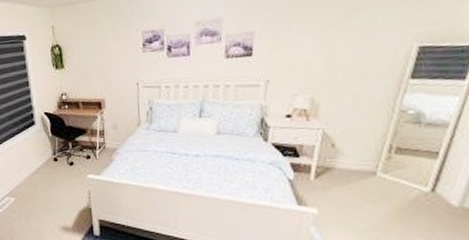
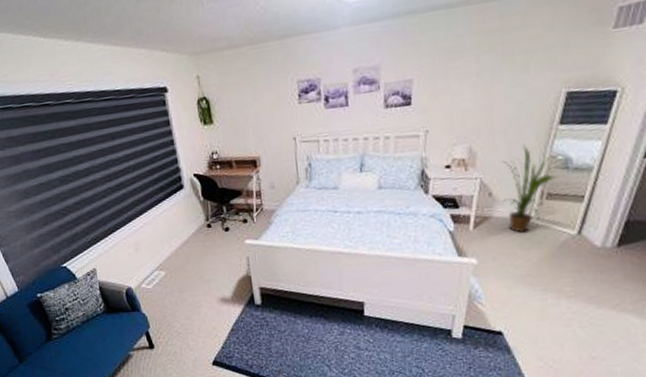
house plant: none [346,98,418,187] -> present [502,145,566,234]

